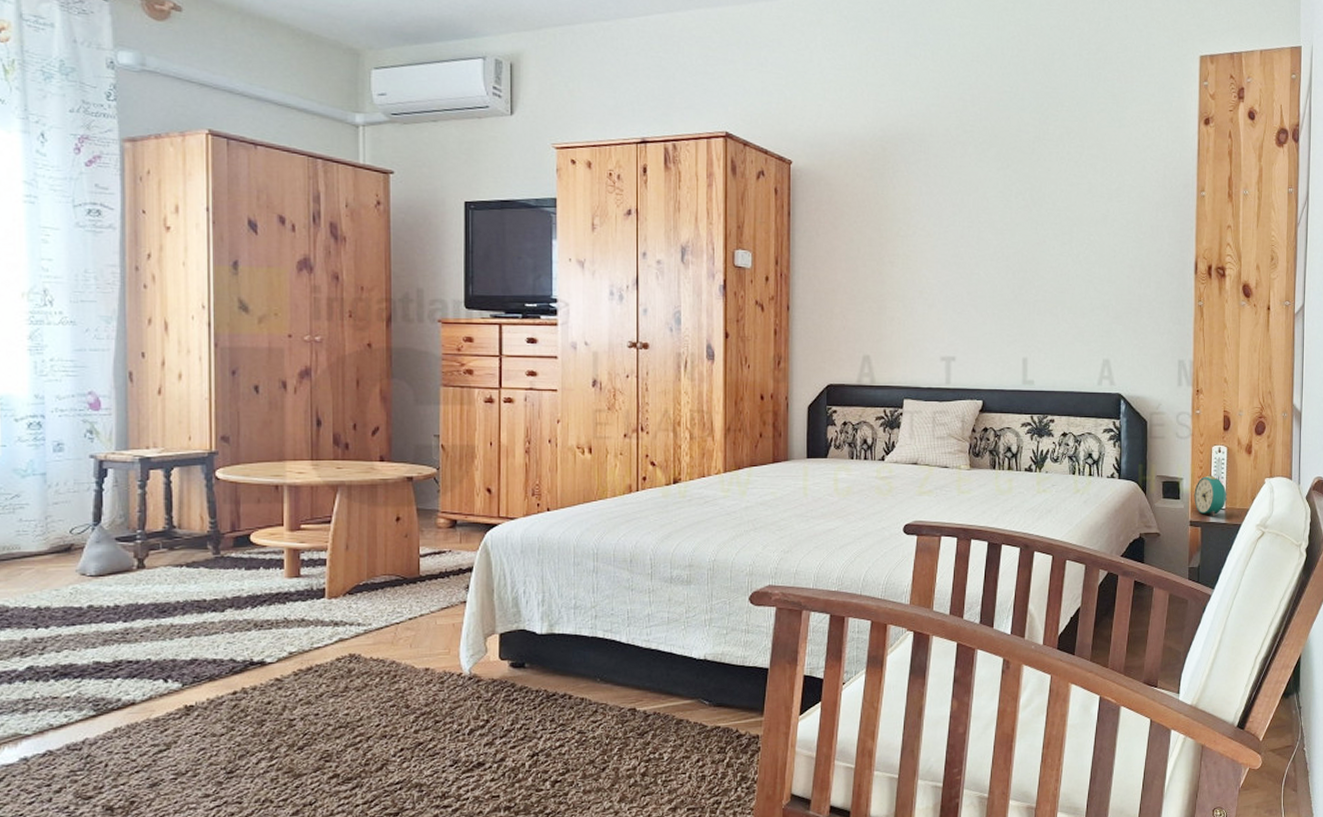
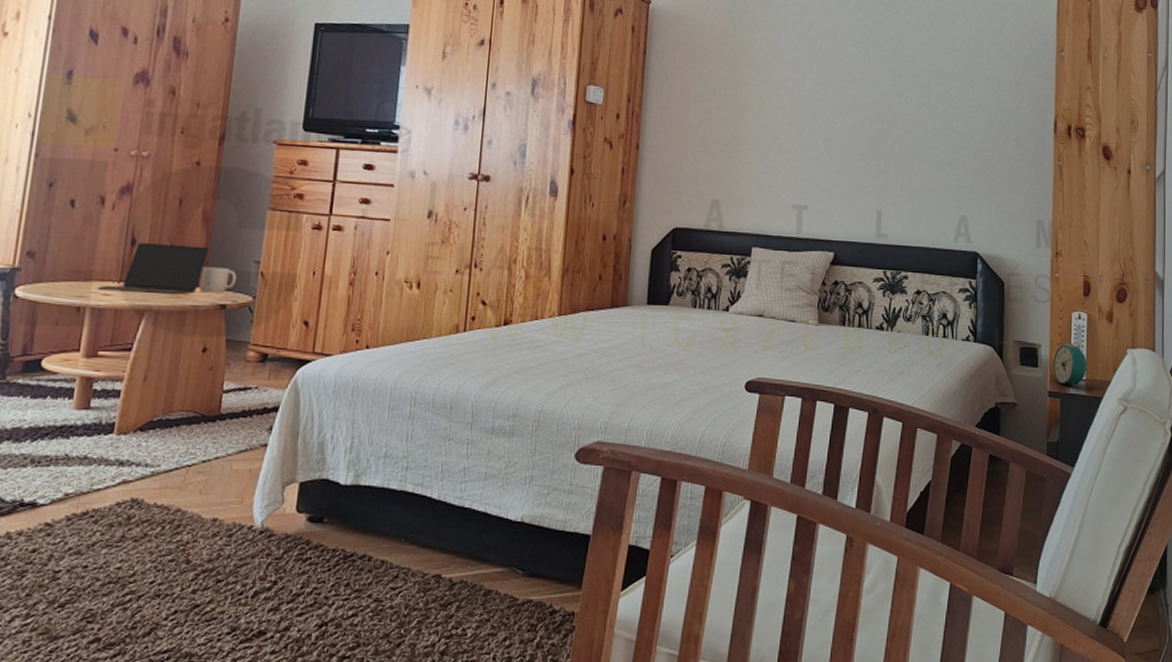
laptop: none [292,422,391,470] -> present [98,242,210,295]
mug: none [385,442,419,467] -> present [199,266,236,294]

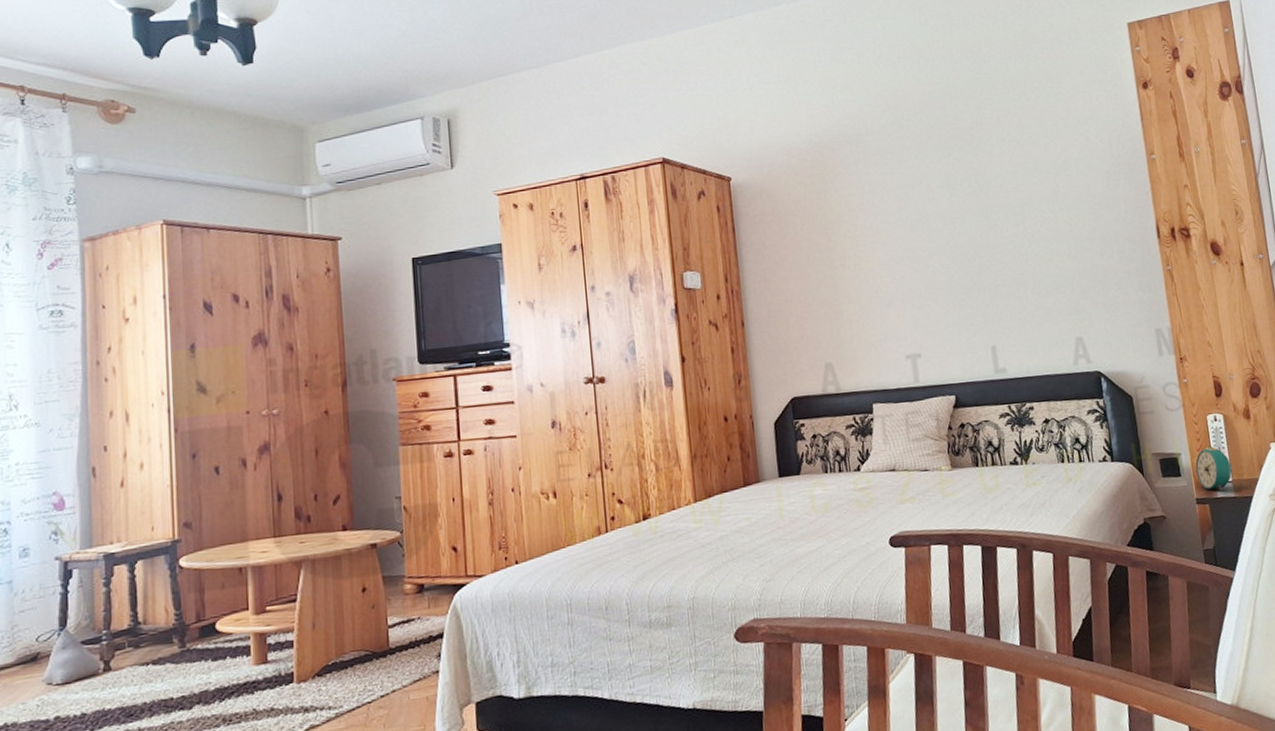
laptop: present [98,242,210,295] -> none [255,490,352,549]
mug: present [199,266,236,294] -> none [347,508,382,536]

